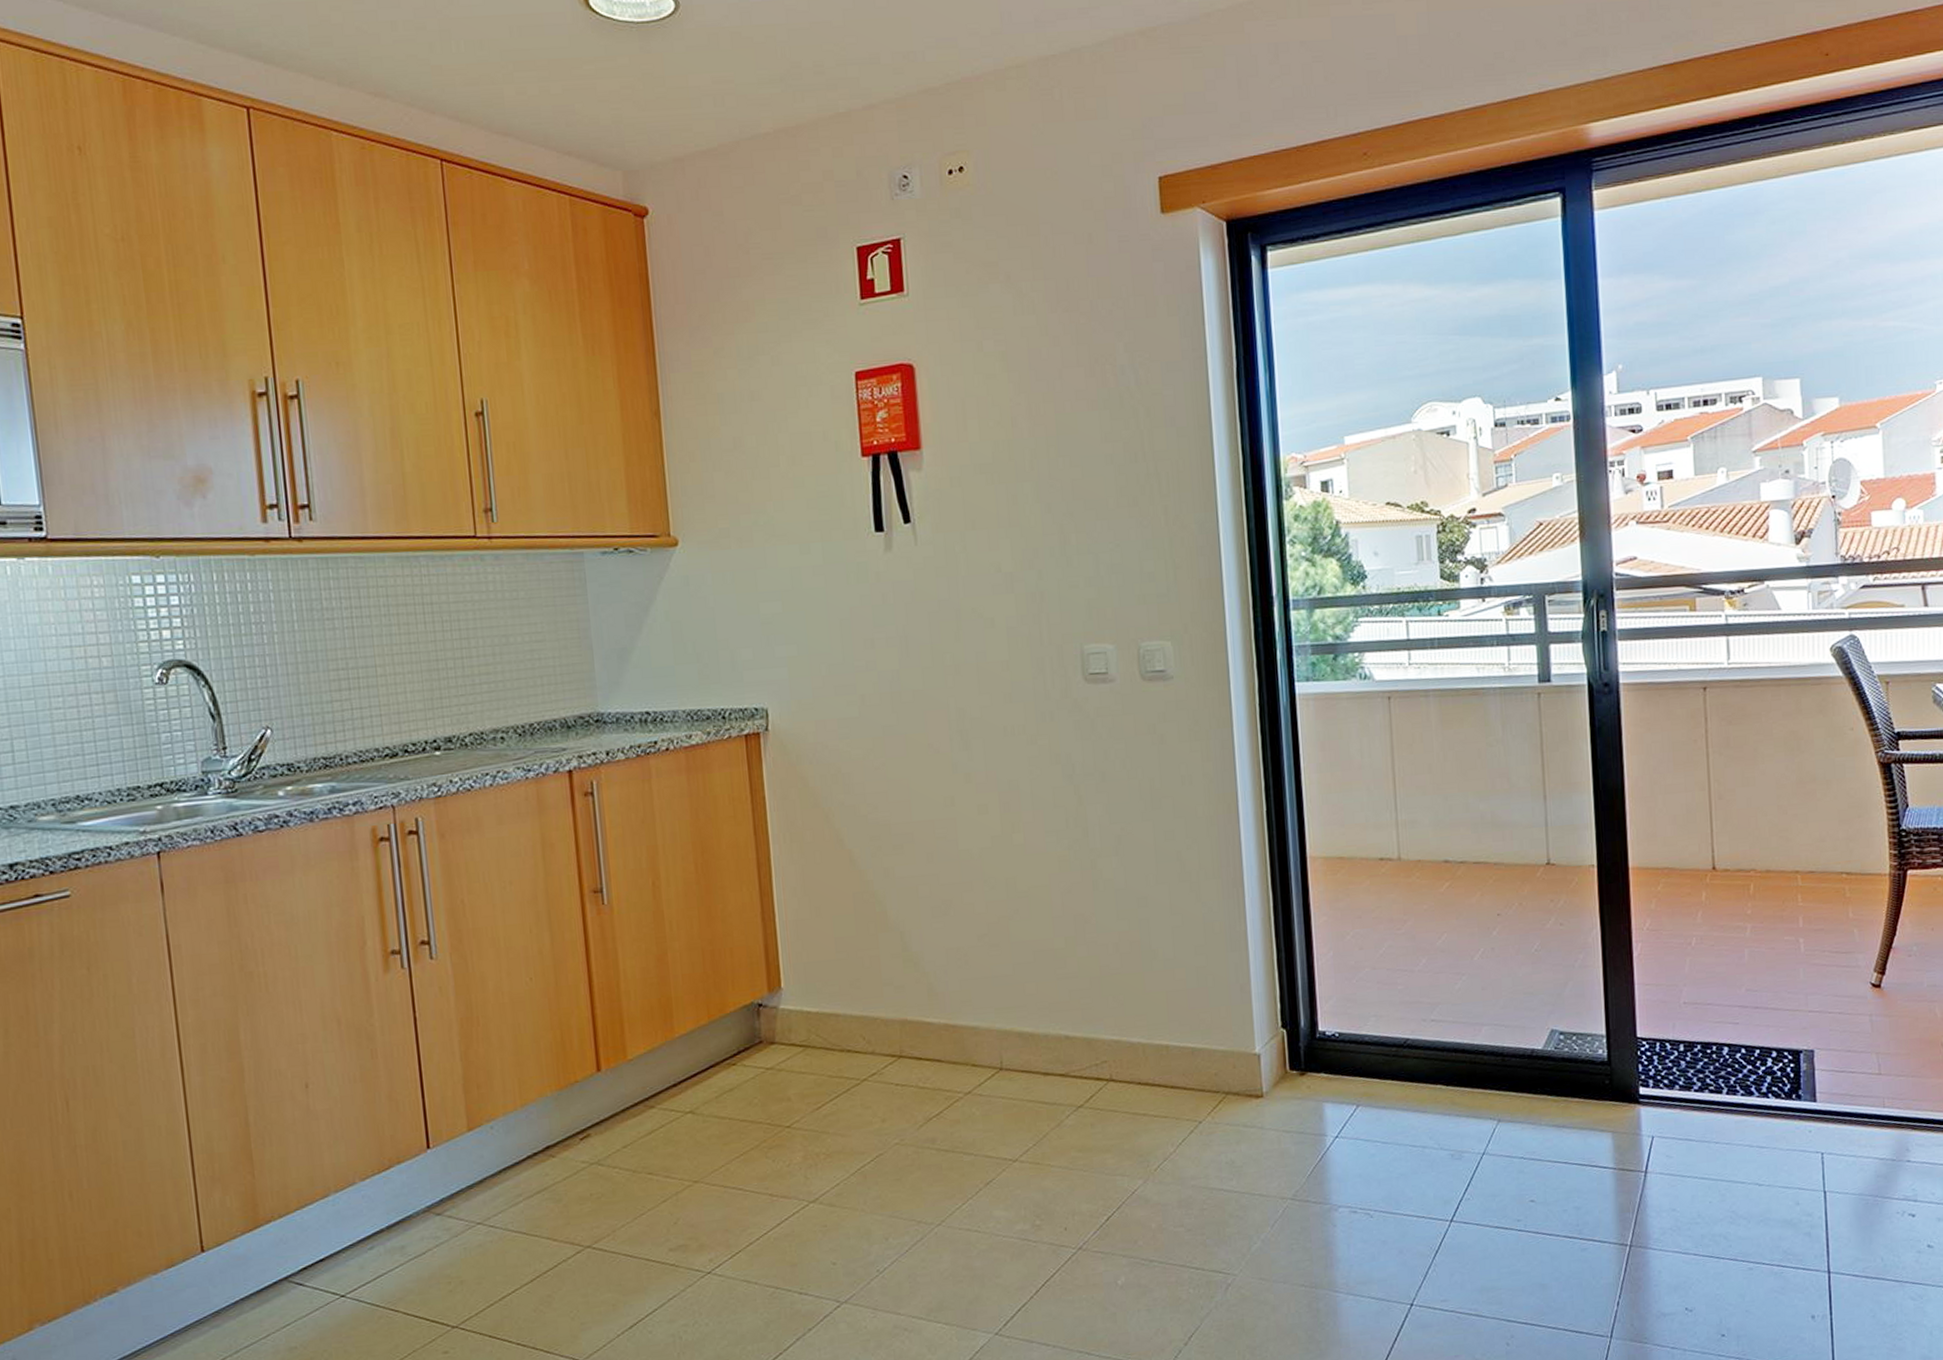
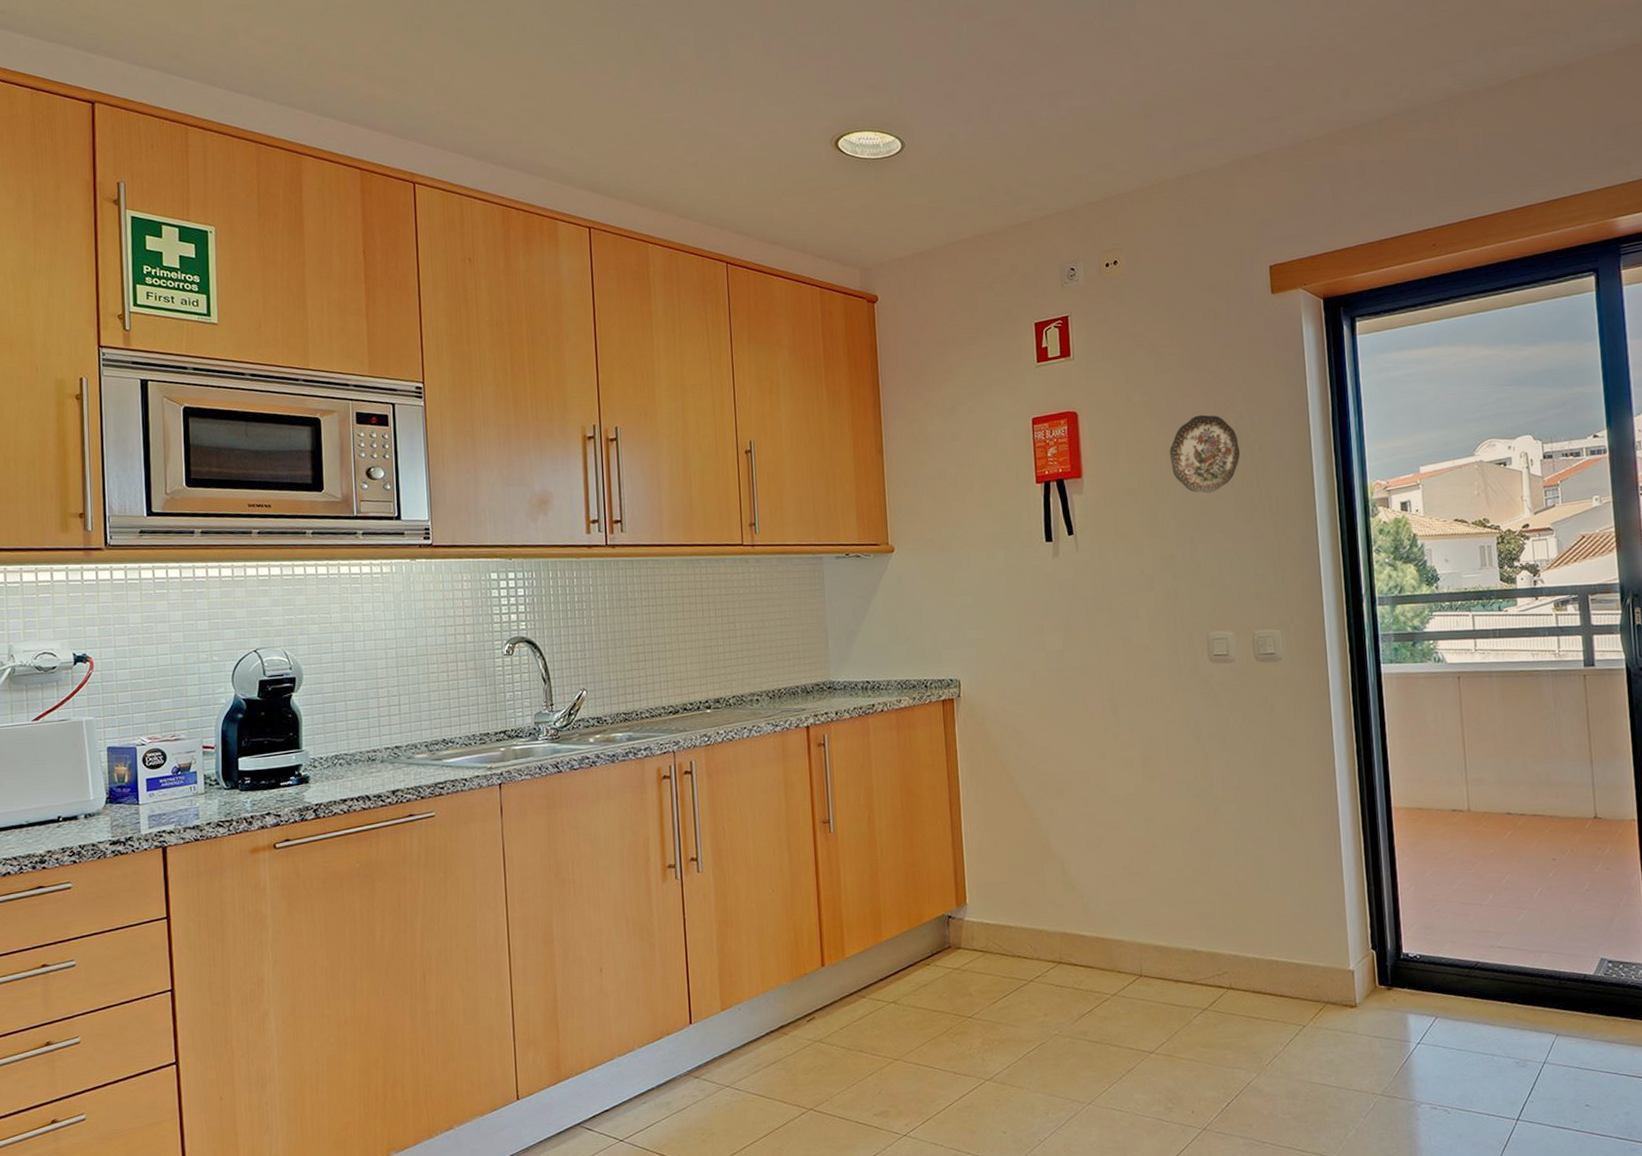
decorative plate: none [1033,369,1121,470] -> present [1170,415,1240,494]

